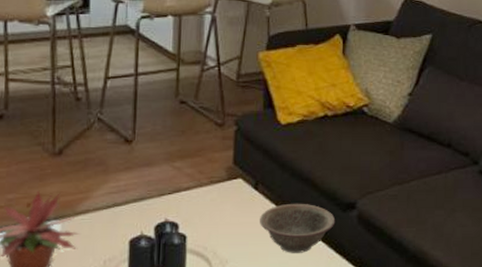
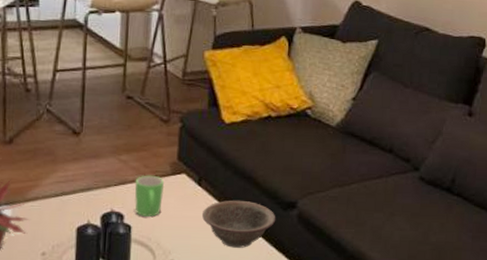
mug: none [189,181,220,225] -> present [135,175,165,217]

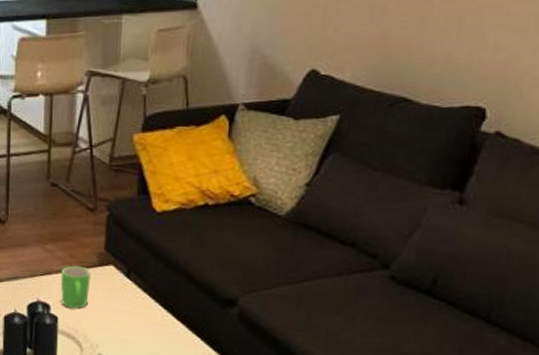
decorative bowl: present [202,200,276,248] -> none [131,294,213,346]

